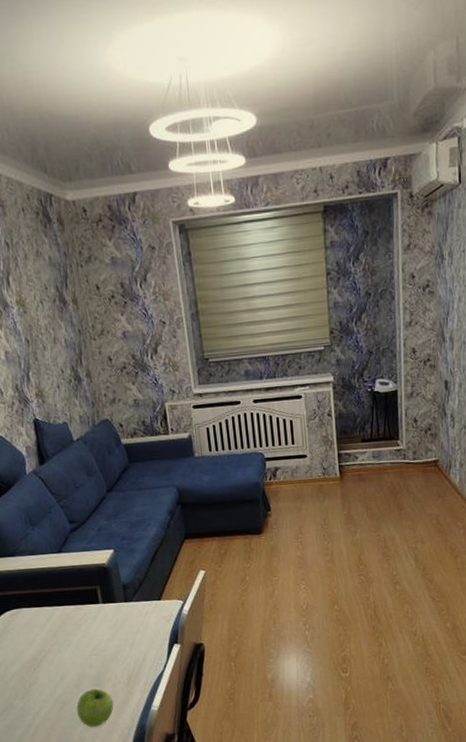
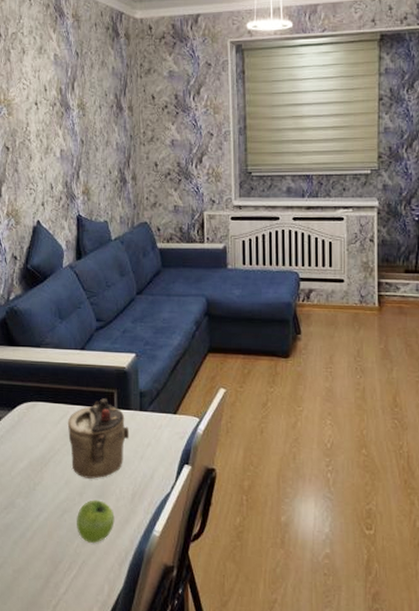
teapot: none [54,595,118,671] -> present [67,398,130,479]

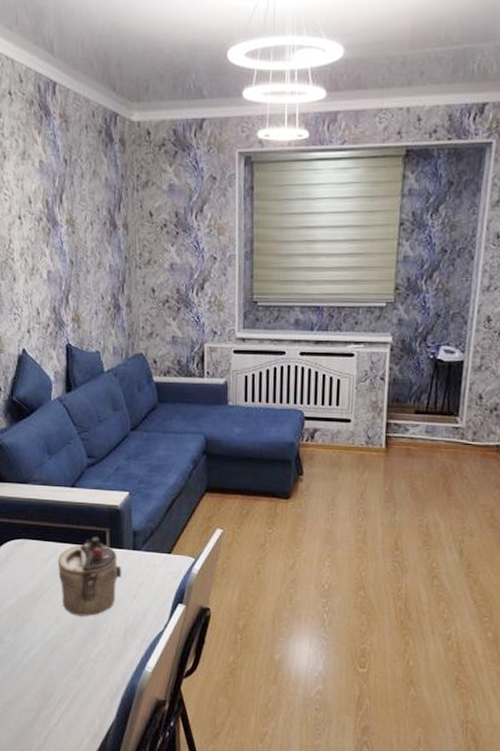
fruit: present [77,500,115,543] -> none [68,637,106,678]

